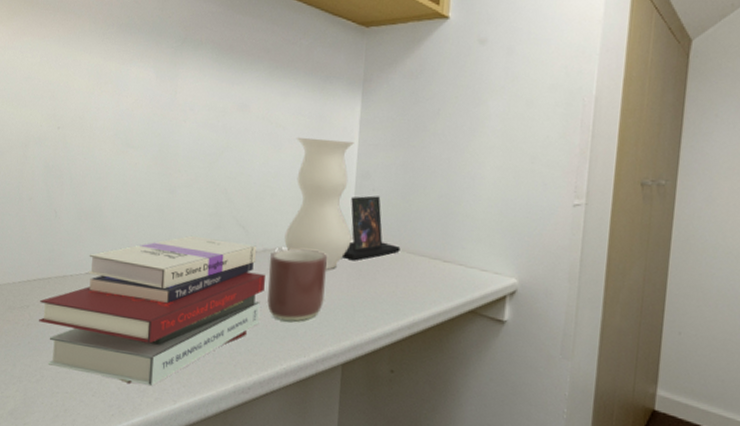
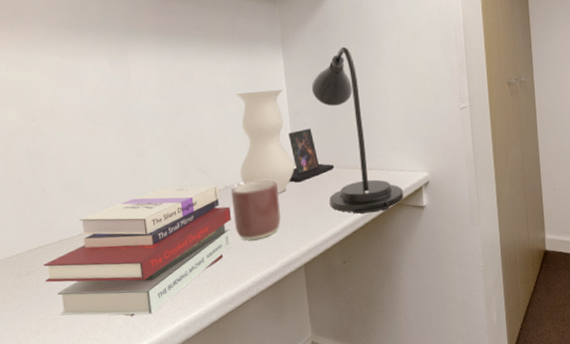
desk lamp: none [386,101,482,317] -> present [311,46,404,214]

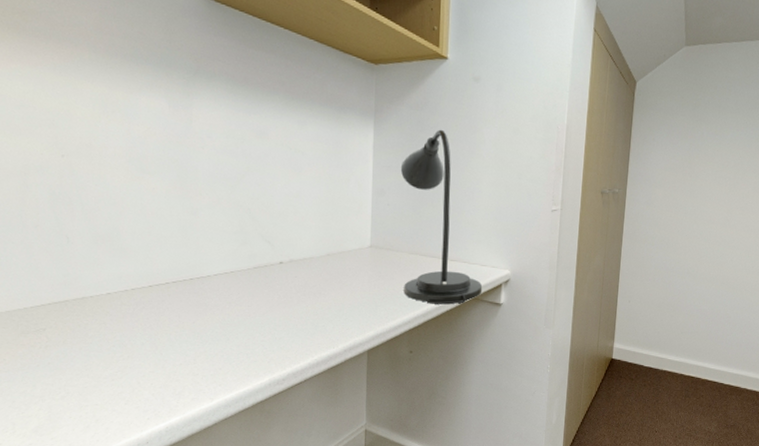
books: present [43,185,232,316] -> none [58,252,293,389]
mug: present [230,180,282,240] -> none [295,258,351,319]
vase: present [236,89,295,194] -> none [309,162,371,274]
photo frame: present [288,128,335,183] -> none [362,209,414,265]

